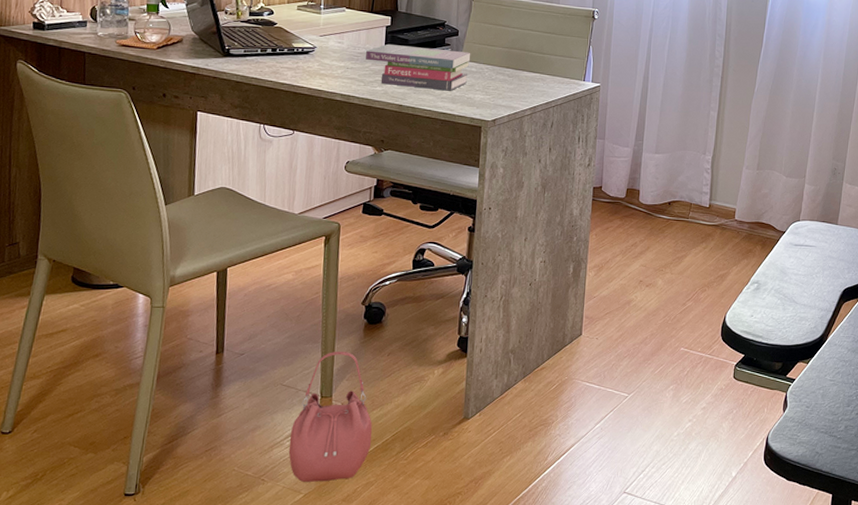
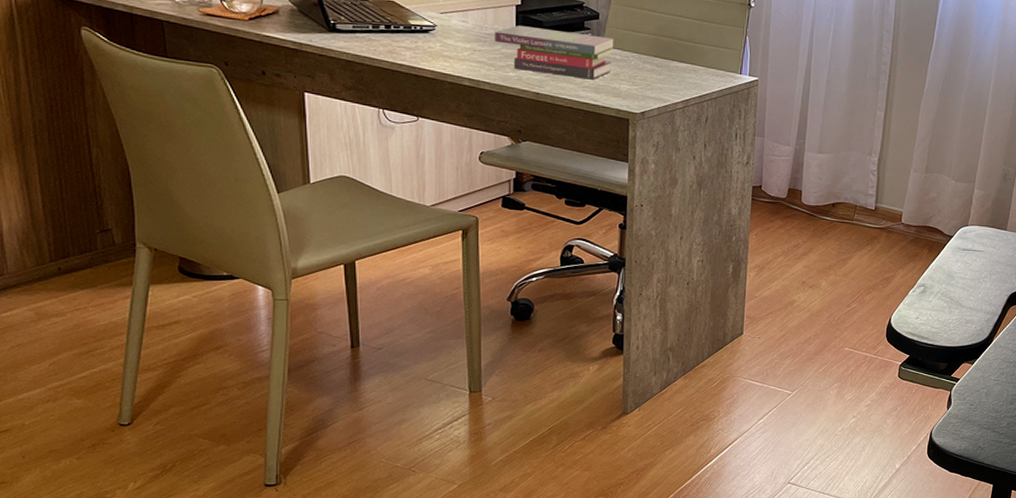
handbag: present [288,350,372,482] -> none [439,346,527,473]

